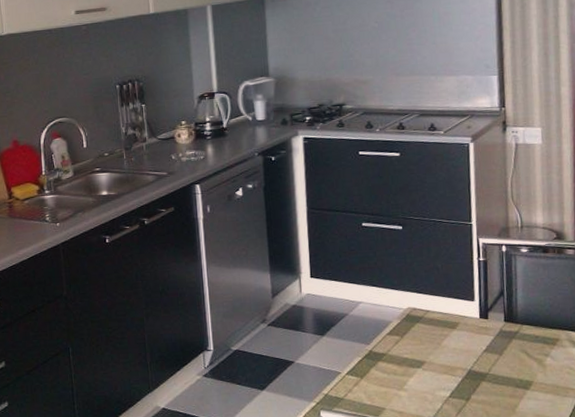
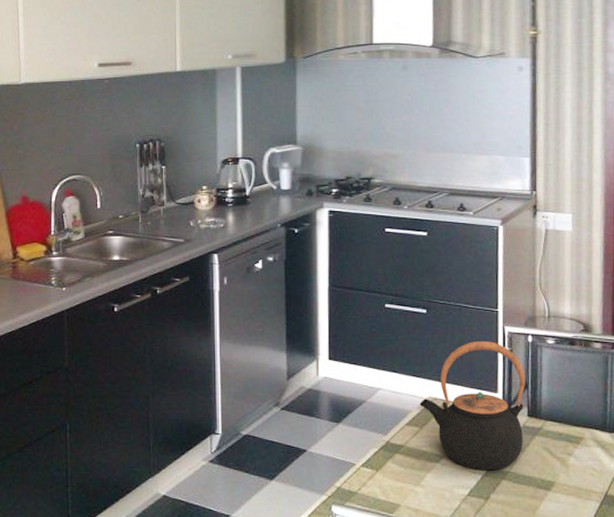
teapot: none [399,252,501,374] -> present [420,340,526,471]

